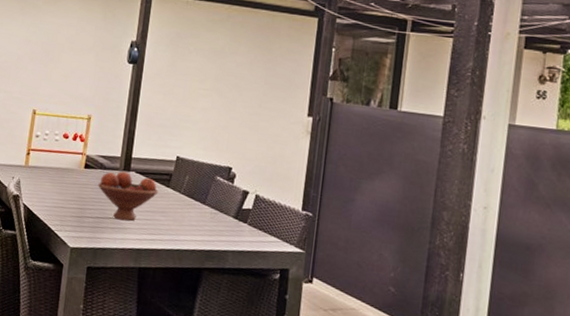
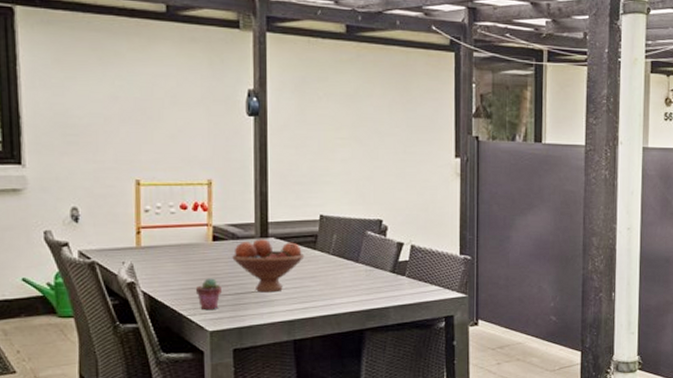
potted succulent: none [64,200,86,229] -> present [195,278,221,311]

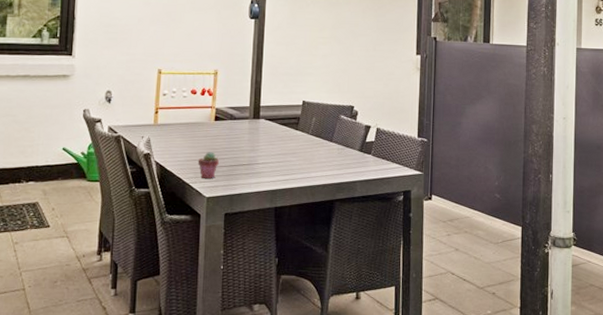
fruit bowl: present [232,239,305,293] -> none [229,120,288,166]

